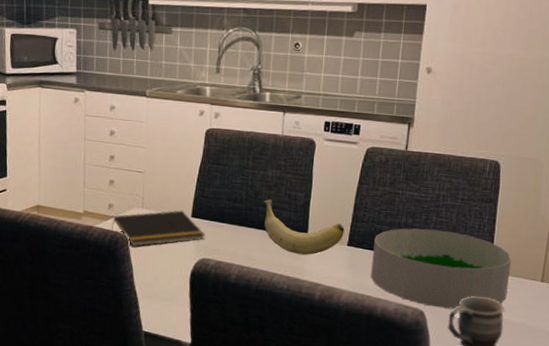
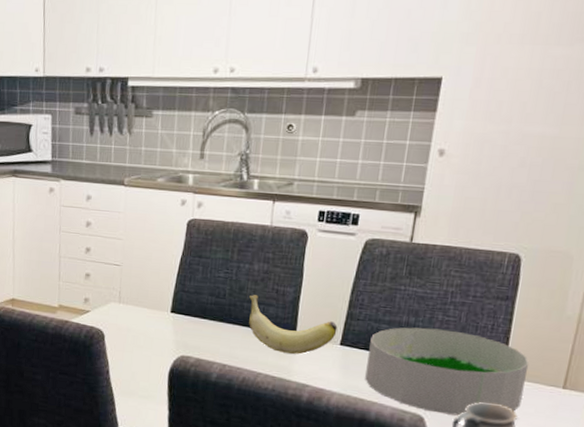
notepad: present [111,210,205,247] -> none [86,305,185,343]

